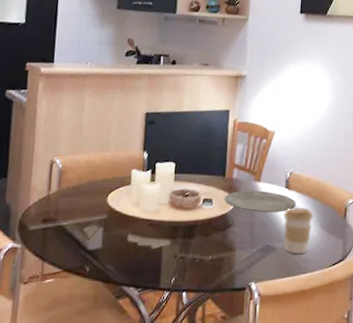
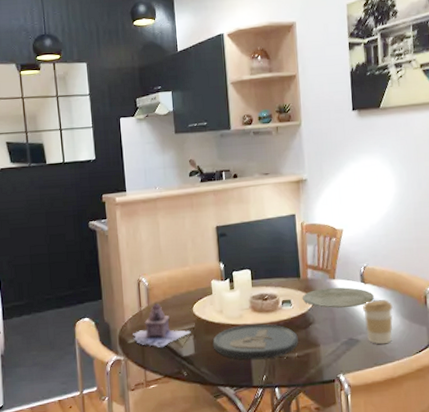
teapot: none [35,189,101,239] -> present [133,304,191,348]
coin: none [123,221,214,260] -> present [212,324,298,360]

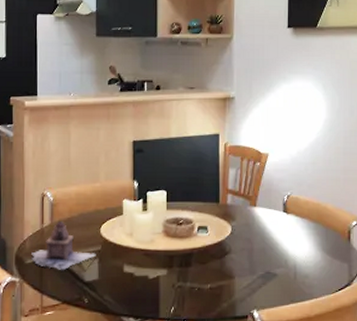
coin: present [212,324,298,360] -> none [119,250,212,290]
plate: present [303,287,374,308] -> none [221,215,295,238]
coffee cup: present [362,299,393,345] -> none [282,232,315,280]

